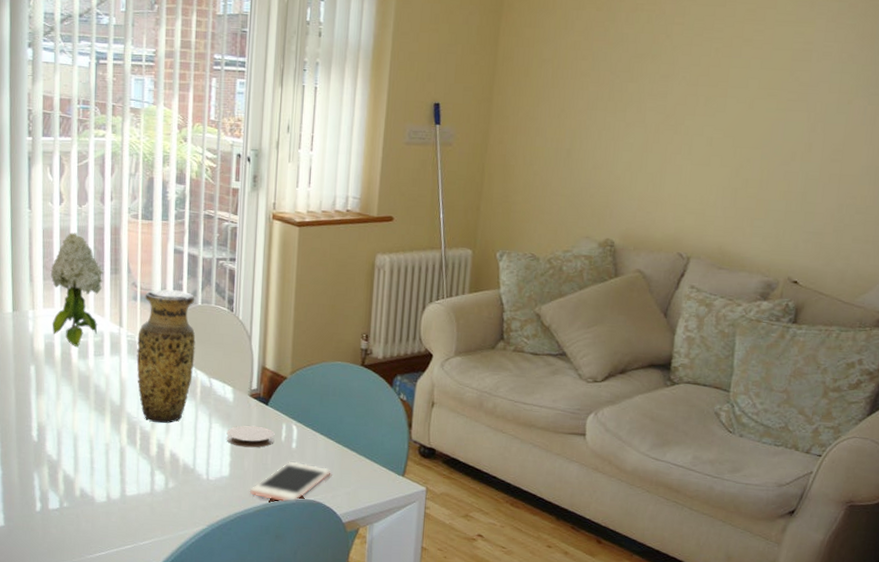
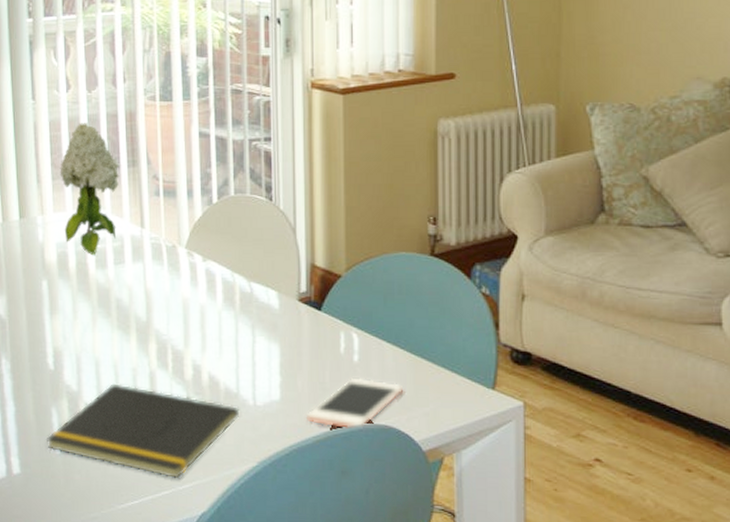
notepad: none [27,455,195,537] -> present [45,383,240,479]
vase: present [136,289,196,424] -> none [162,180,230,340]
coaster: present [226,425,275,448] -> none [274,336,332,364]

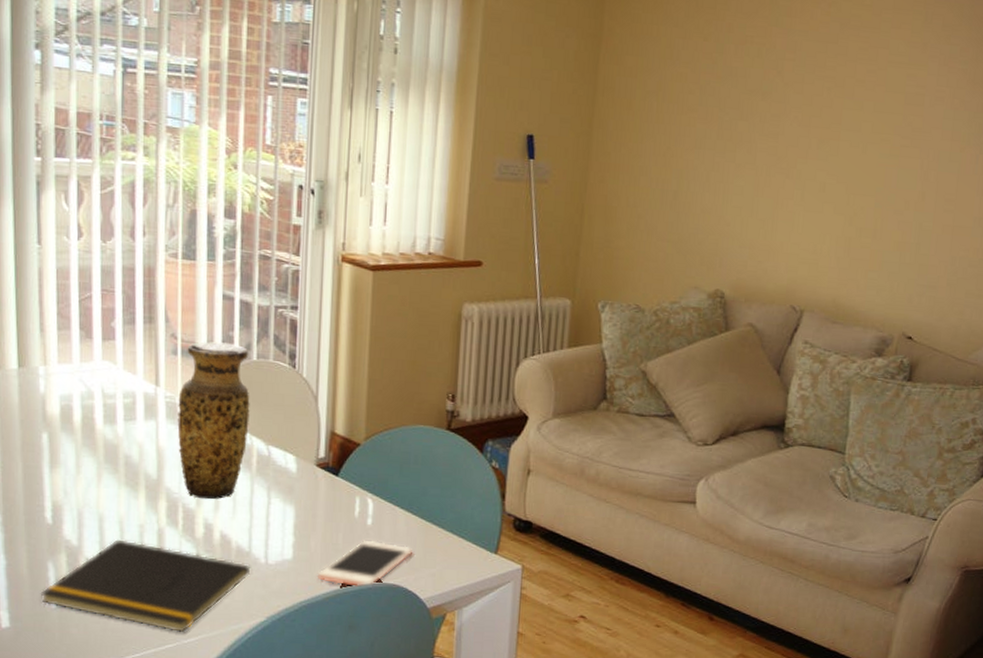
flower: present [60,123,121,256] -> none [66,273,136,411]
vase: none [162,180,230,340] -> present [177,341,250,500]

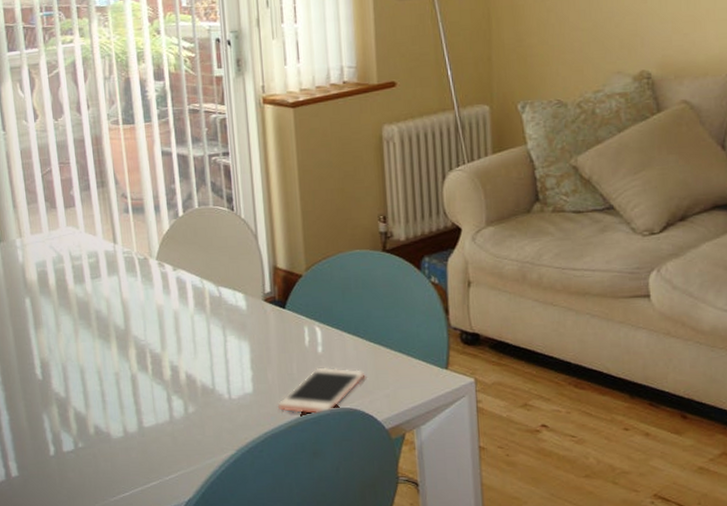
notepad: present [40,539,251,633] -> none [39,388,217,471]
vase: present [177,341,250,500] -> none [134,195,199,344]

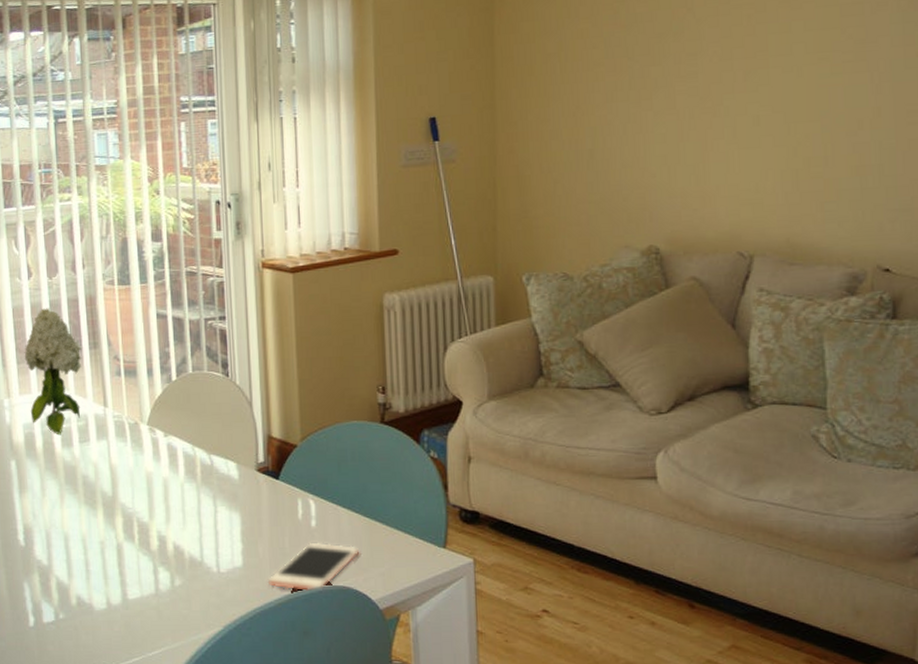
flower: none [33,149,91,273] -> present [24,308,83,435]

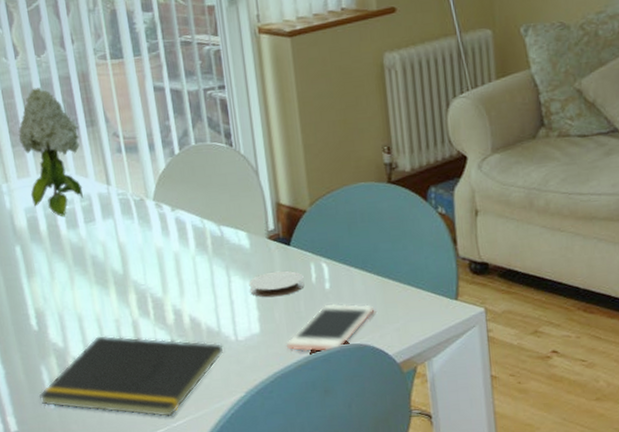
notepad: none [19,557,205,646] -> present [38,335,224,418]
coaster: none [235,504,290,531] -> present [249,271,305,298]

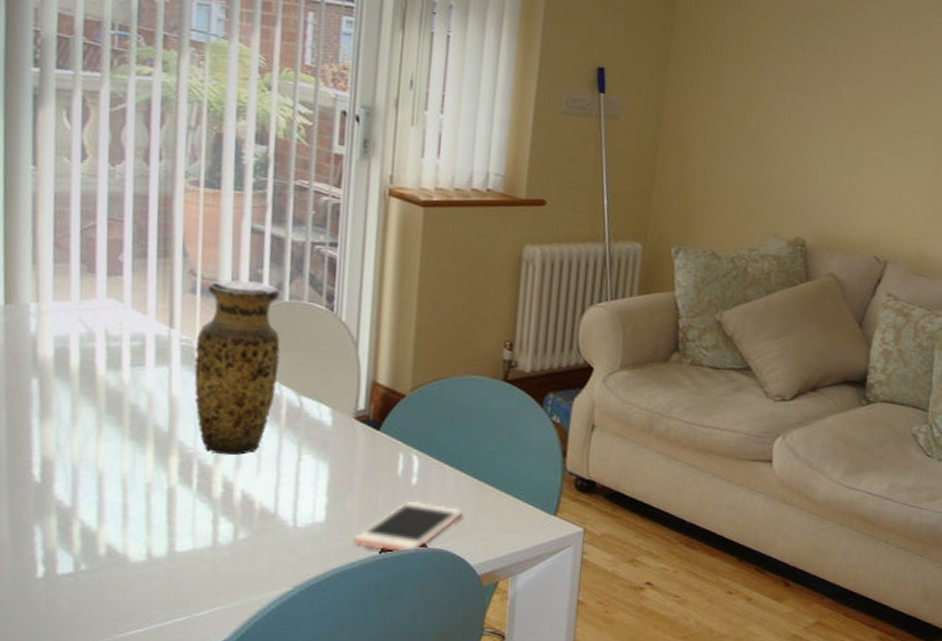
flower: present [18,87,83,217] -> none [65,200,148,355]
notepad: present [38,335,224,418] -> none [23,500,277,605]
vase: none [129,132,200,287] -> present [194,279,280,456]
coaster: present [249,271,305,298] -> none [322,456,389,485]

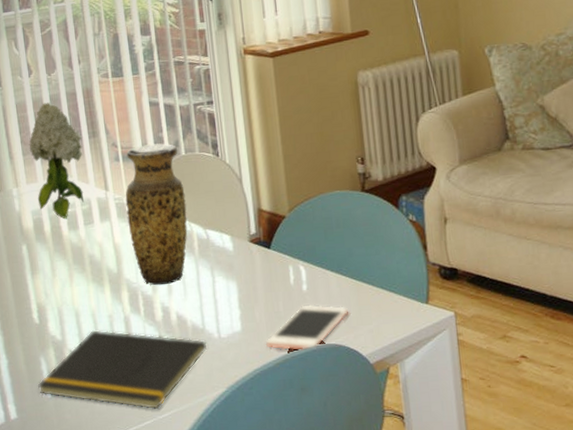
notepad: none [23,500,277,605] -> present [37,330,208,410]
flower: none [65,200,148,355] -> present [29,102,84,220]

